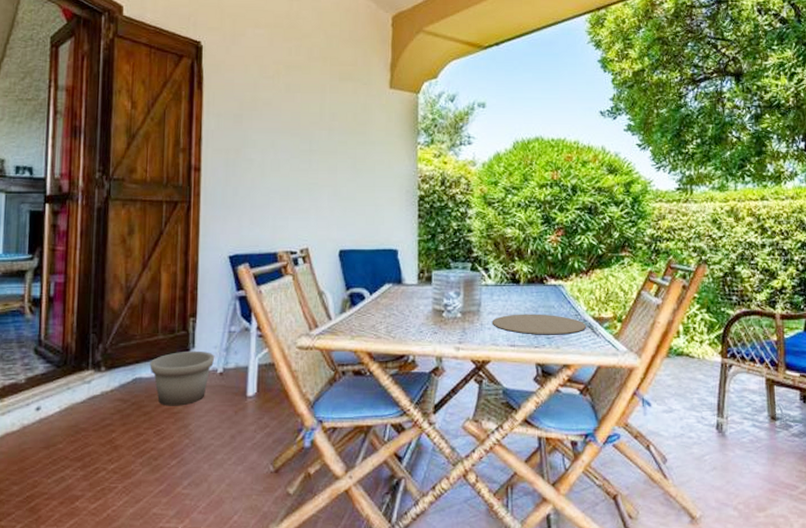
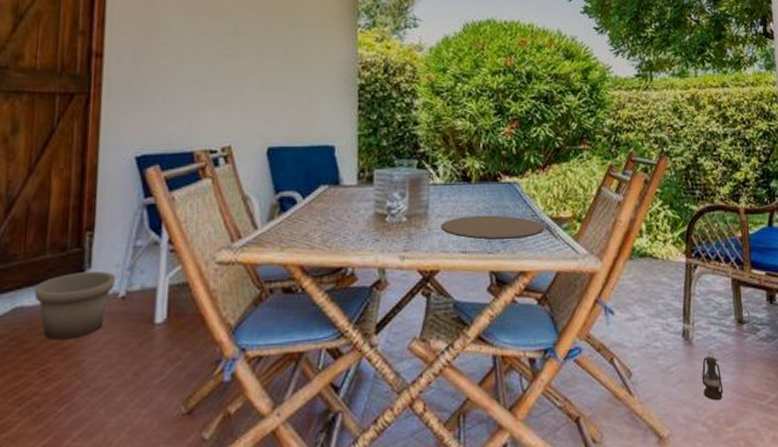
lantern: none [734,444,755,487] -> present [701,351,724,400]

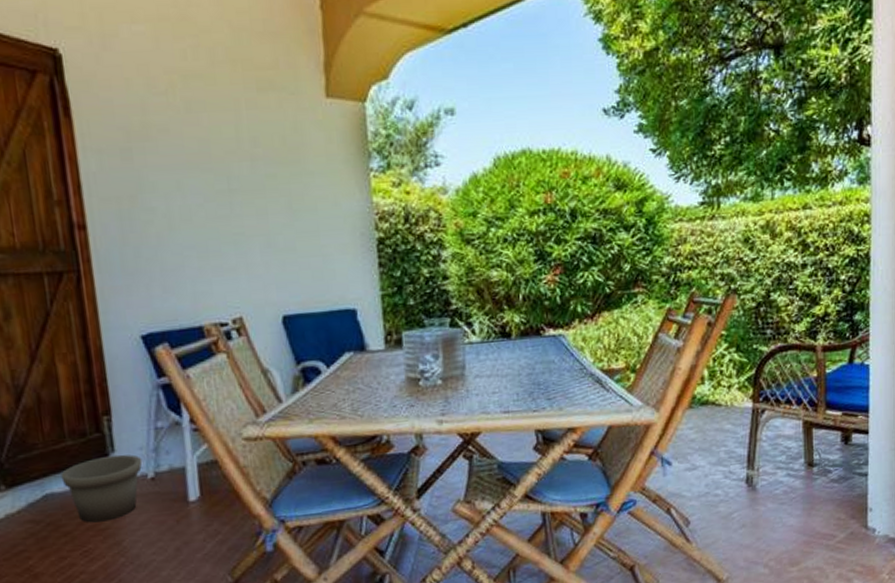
placemat: present [440,215,544,239] -> none [479,371,594,397]
lantern: present [701,351,724,400] -> none [765,496,788,543]

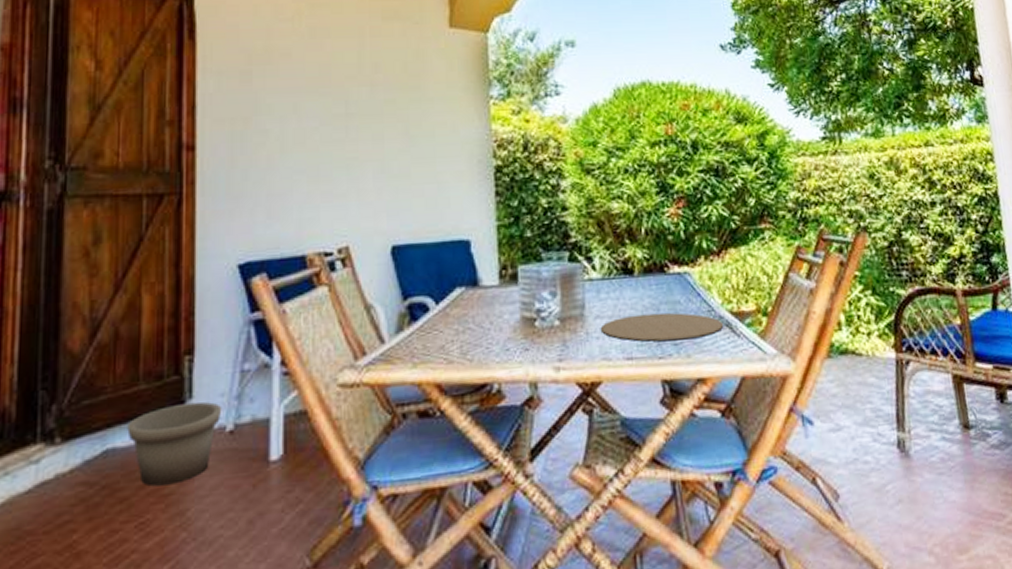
placemat: none [479,371,594,397] -> present [600,312,724,342]

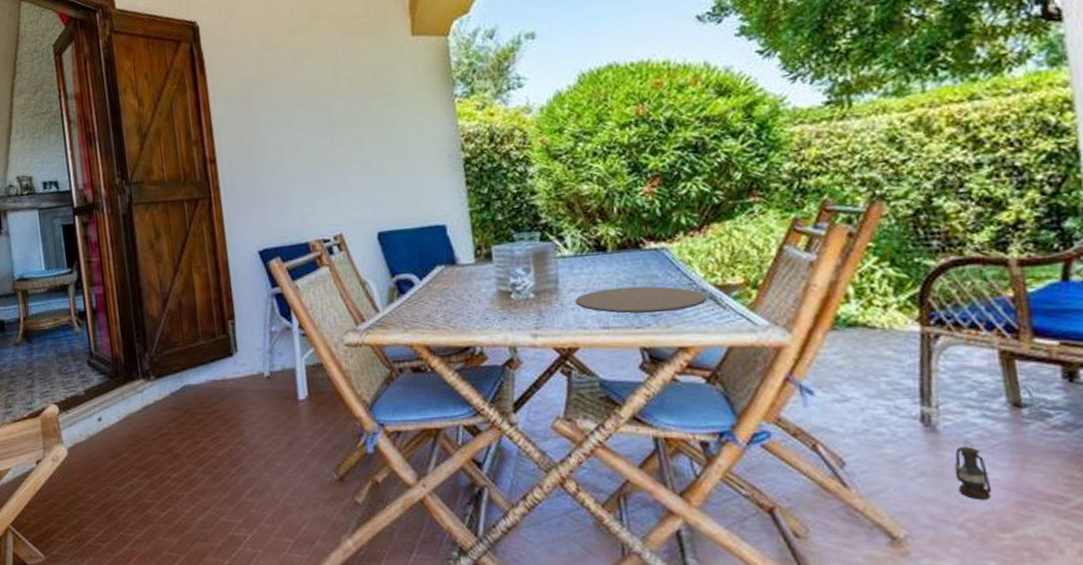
pot: present [127,401,222,487] -> none [196,354,260,413]
lantern: none [923,464,952,523] -> present [954,440,992,499]

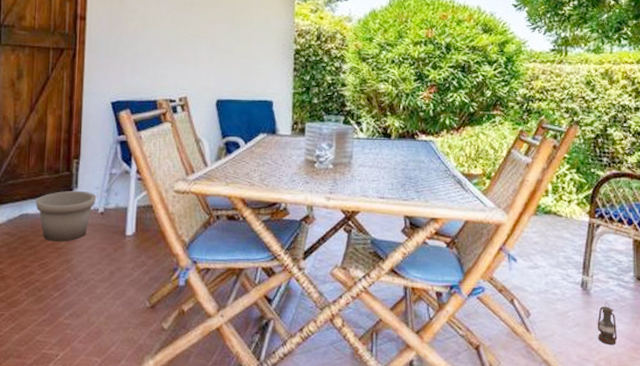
pot: none [196,354,260,413] -> present [35,190,97,242]
placemat: present [575,286,707,313] -> none [362,167,456,189]

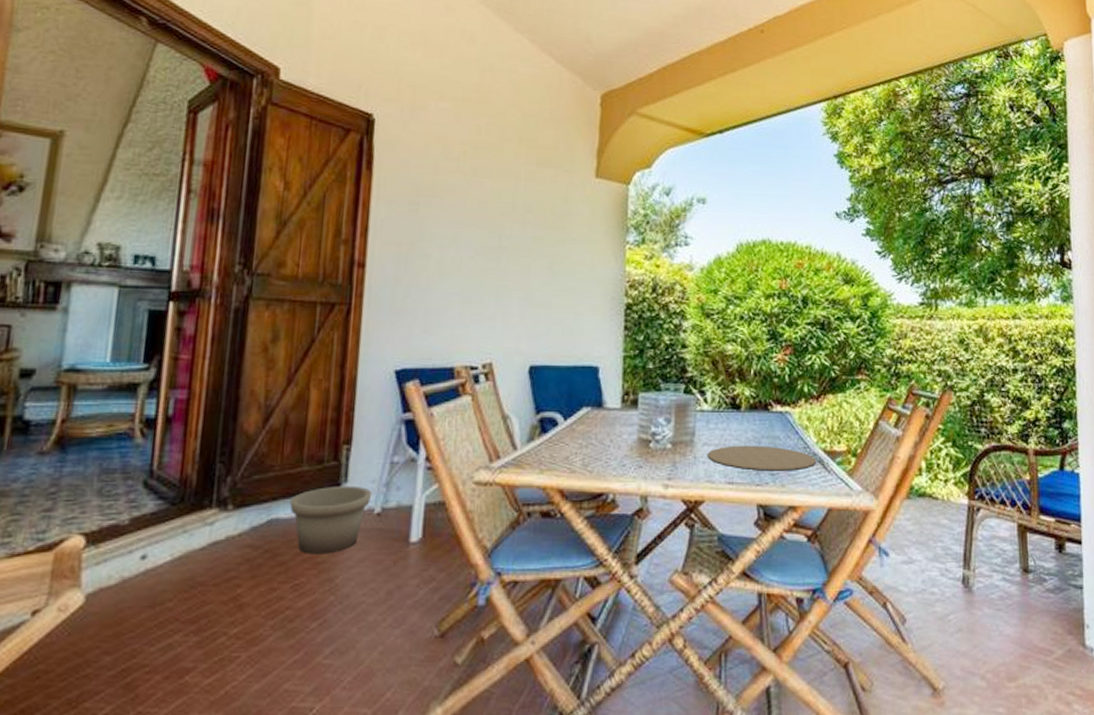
placemat: none [362,167,456,189] -> present [707,445,817,471]
lantern: present [597,302,618,345] -> none [981,601,1005,653]

